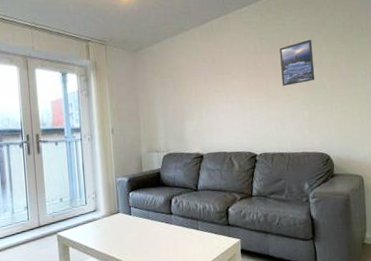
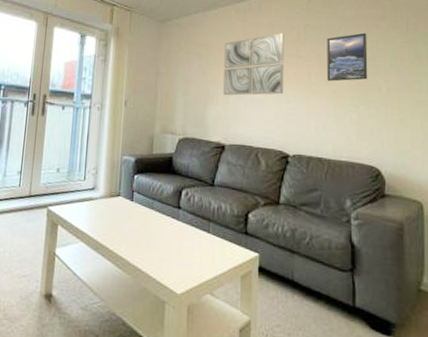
wall art: none [193,48,248,112] -> present [223,33,284,96]

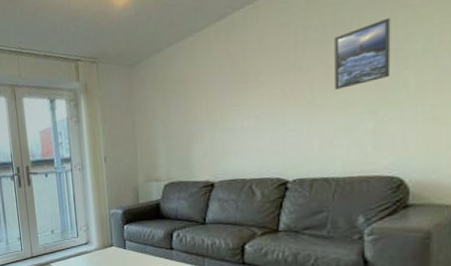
wall art: present [223,33,284,96] -> none [205,45,280,132]

